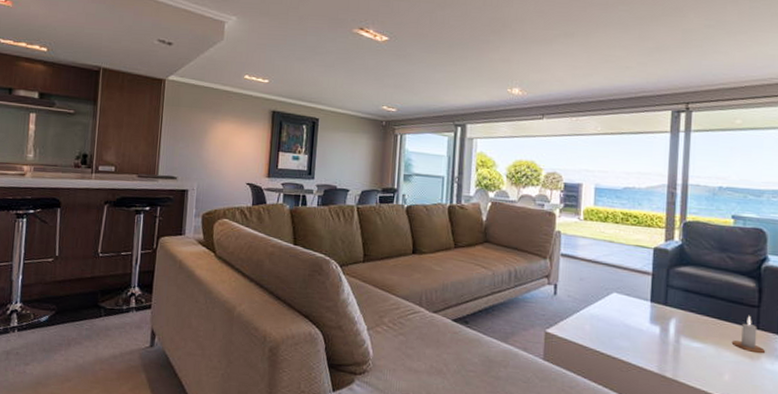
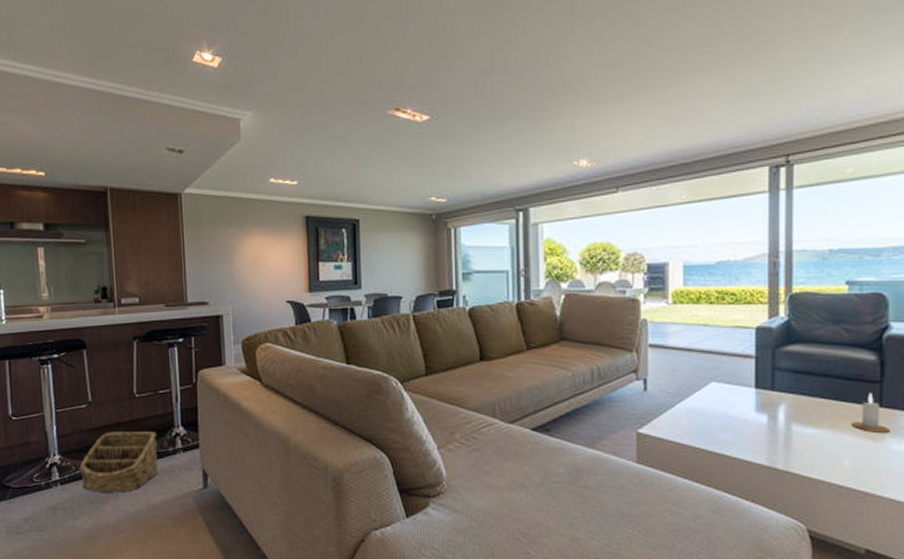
basket: none [37,286,114,344] -> present [79,430,158,493]

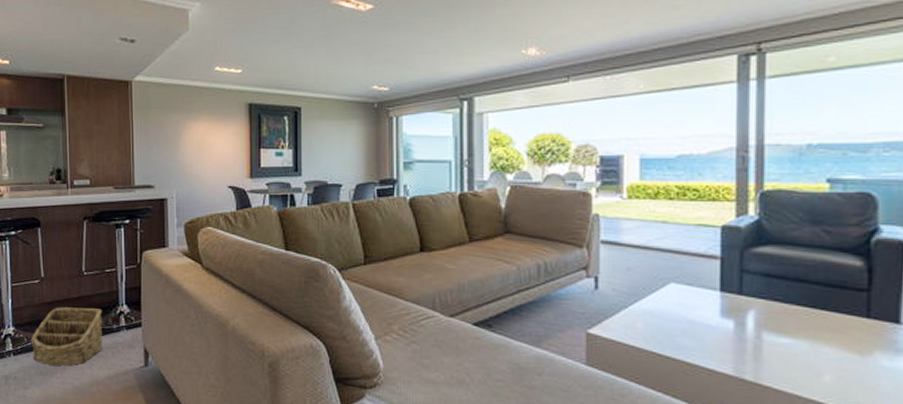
candle: present [851,392,891,433] -> none [832,301,881,347]

